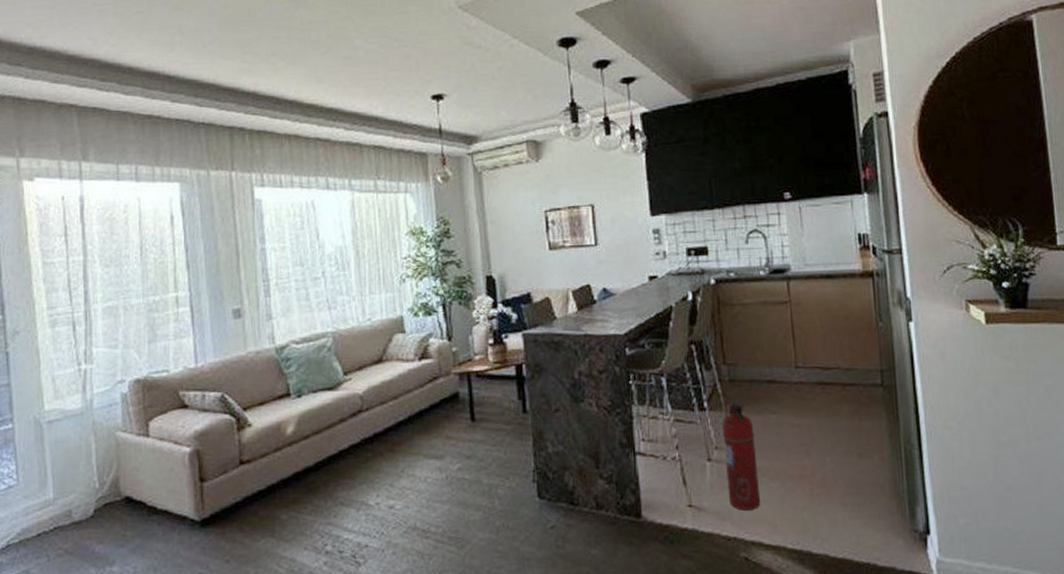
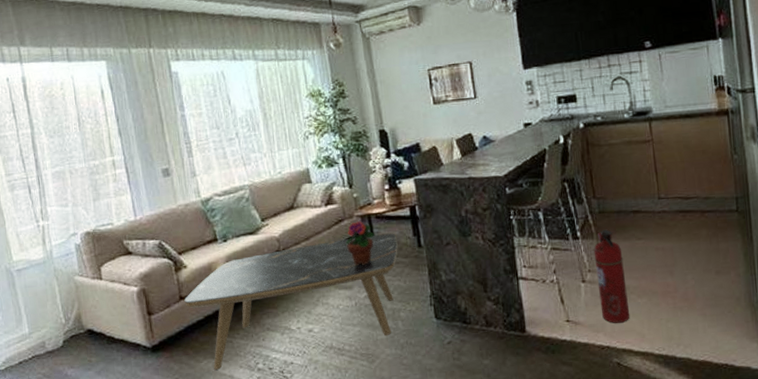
coffee table: none [245,395,500,551] -> present [184,233,398,370]
potted flower: none [439,379,473,431] -> present [345,221,374,266]

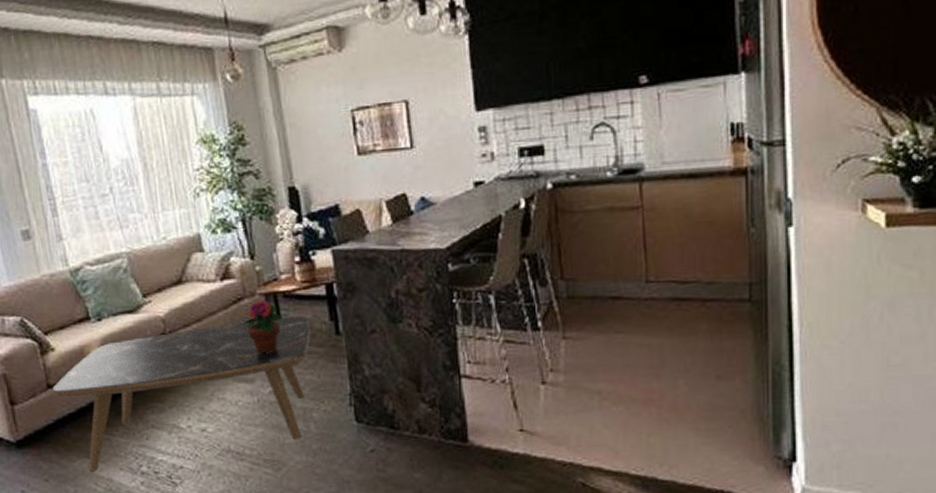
fire extinguisher: present [593,229,630,323] -> none [558,319,601,435]

